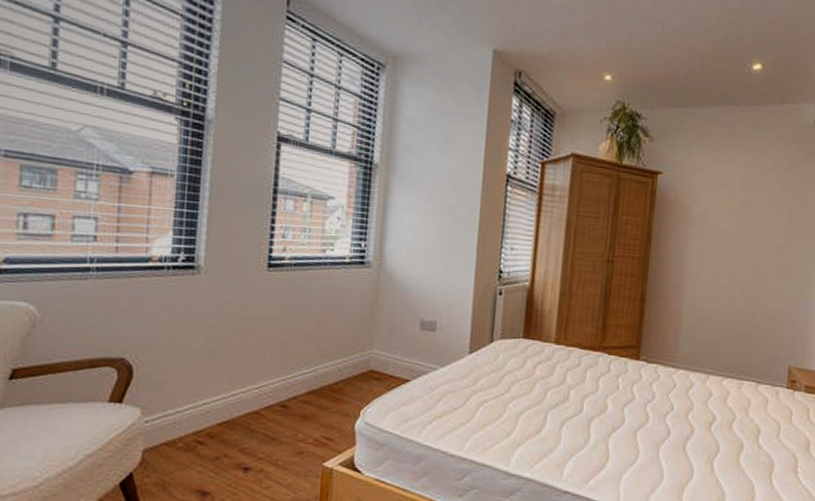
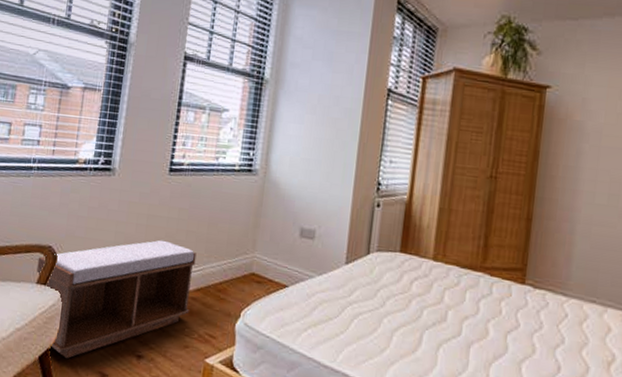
bench: none [107,342,306,481] -> present [36,239,197,358]

